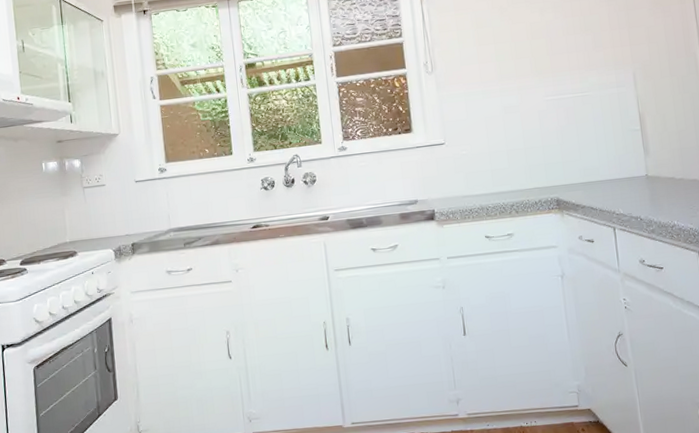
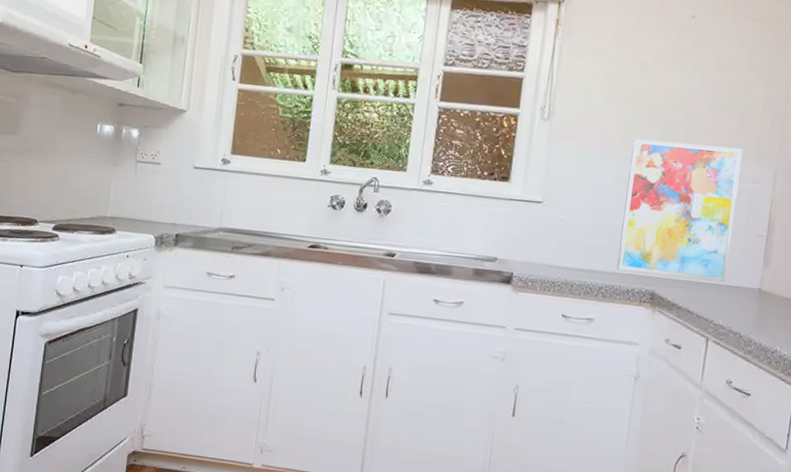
wall art: none [508,61,617,187] -> present [617,139,743,283]

